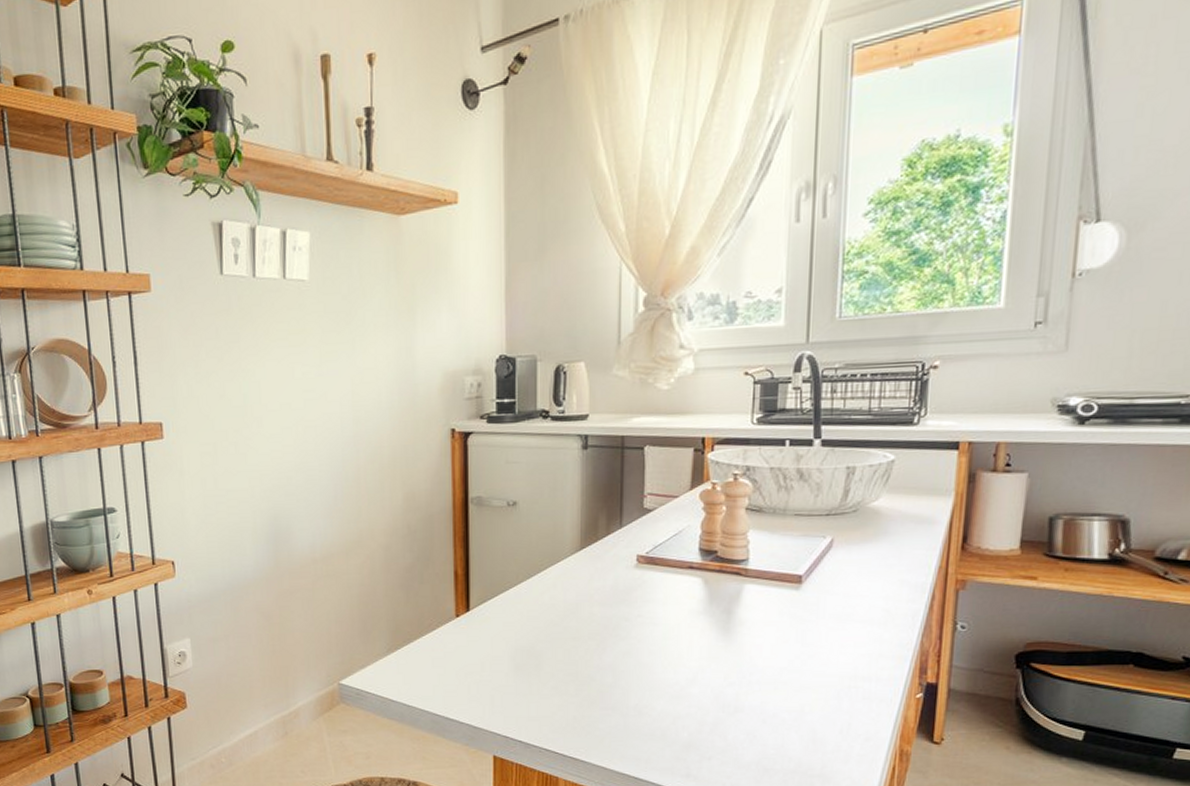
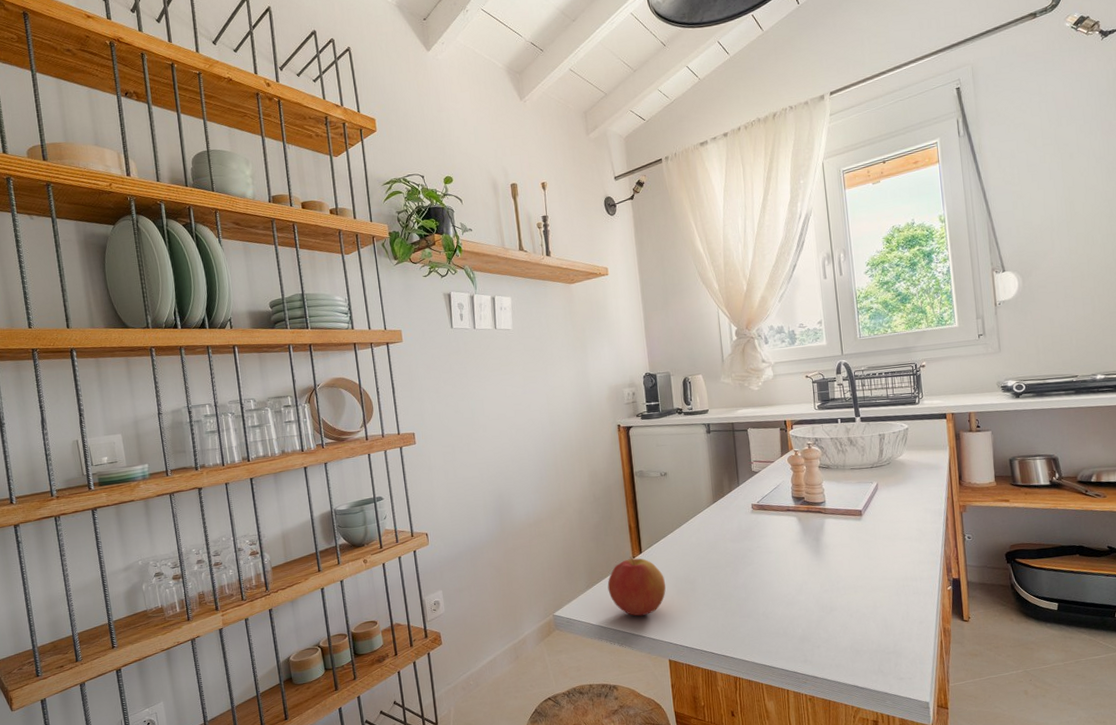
apple: none [417,615,498,695] -> present [607,557,666,616]

